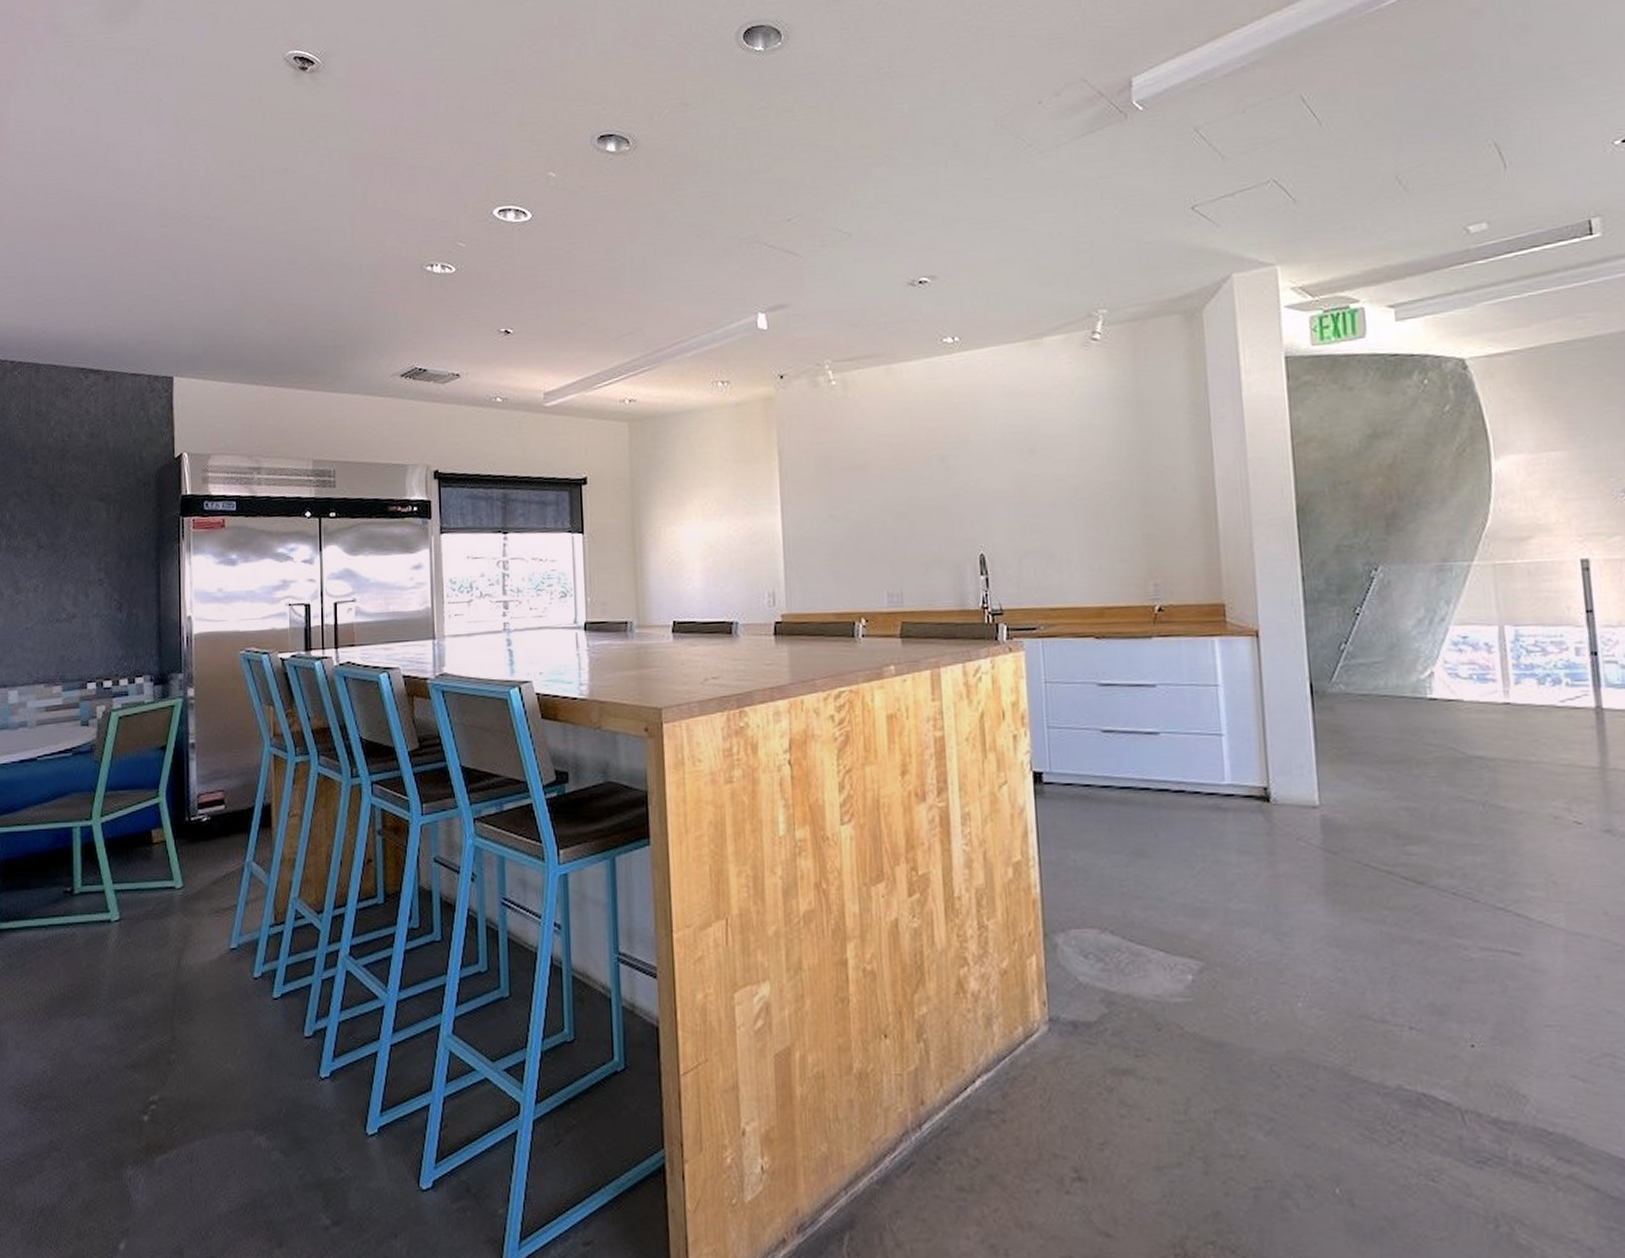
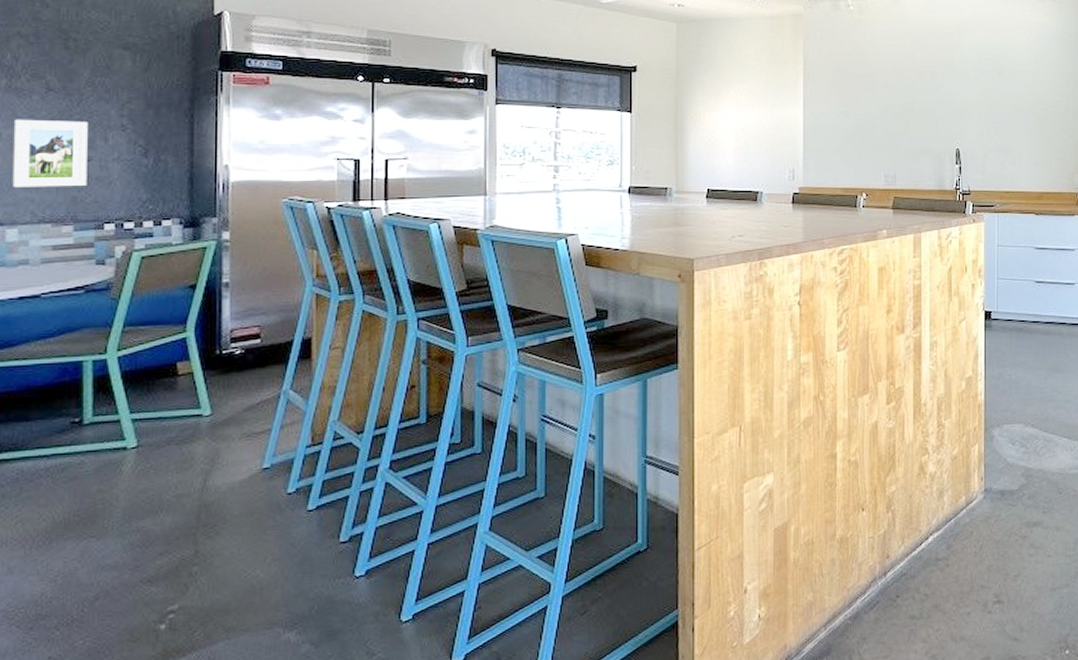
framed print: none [12,577,72,648] -> present [12,119,88,188]

